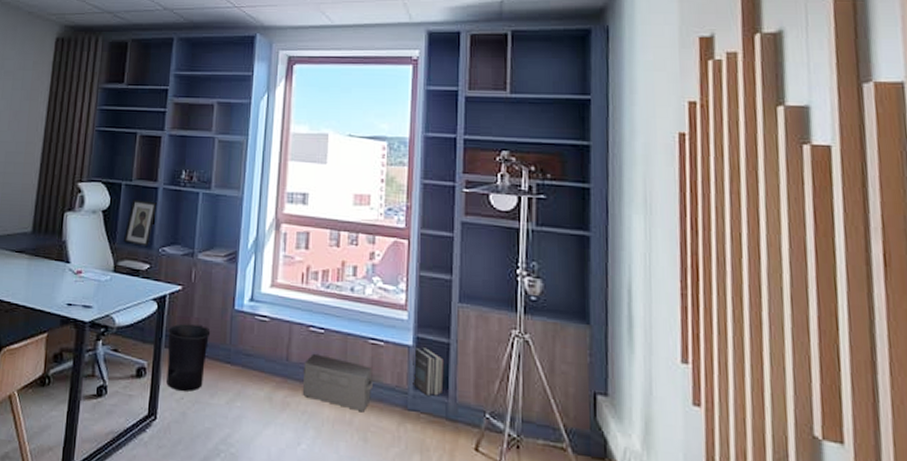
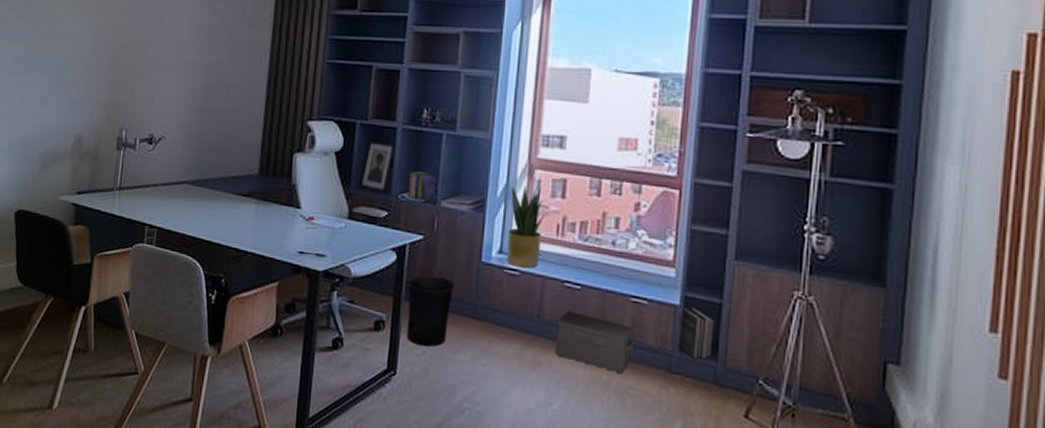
books: none [167,227,194,255] -> present [407,171,437,202]
planter: none [257,237,292,315] -> present [506,184,547,269]

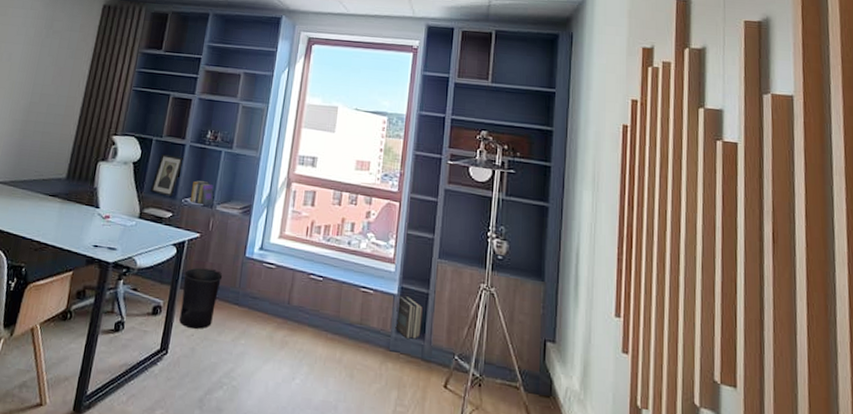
planter: present [506,184,547,269] -> none [265,194,299,263]
storage box: present [554,310,635,374] -> none [299,298,363,352]

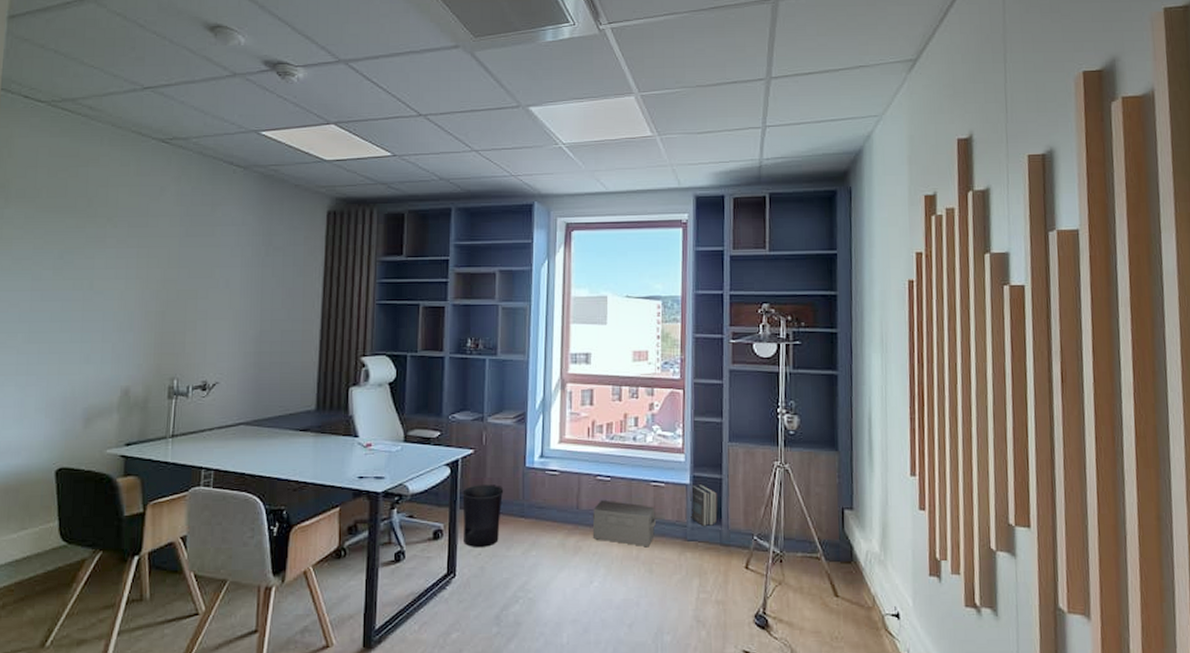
picture frame: present [150,154,183,197] -> none [412,370,444,415]
books: present [189,180,214,206] -> none [457,394,484,419]
storage box: none [299,298,363,352] -> present [592,500,657,548]

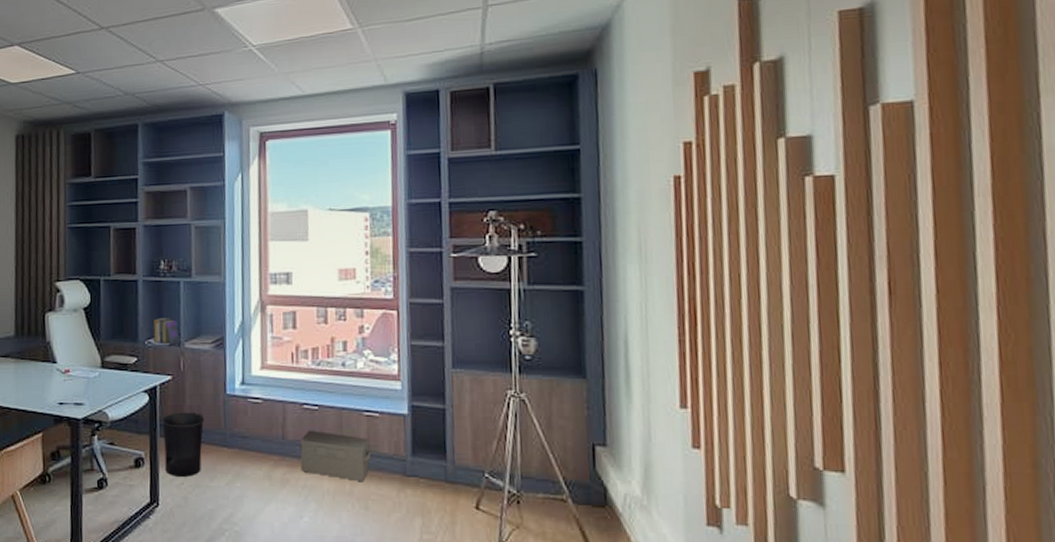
books: none [457,394,484,419] -> present [153,318,181,345]
books: present [690,484,718,526] -> none [408,415,441,461]

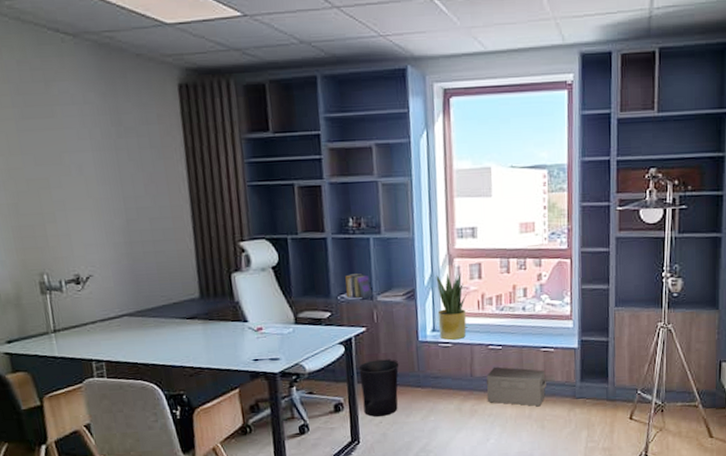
planter: none [247,320,281,396] -> present [436,271,468,341]

